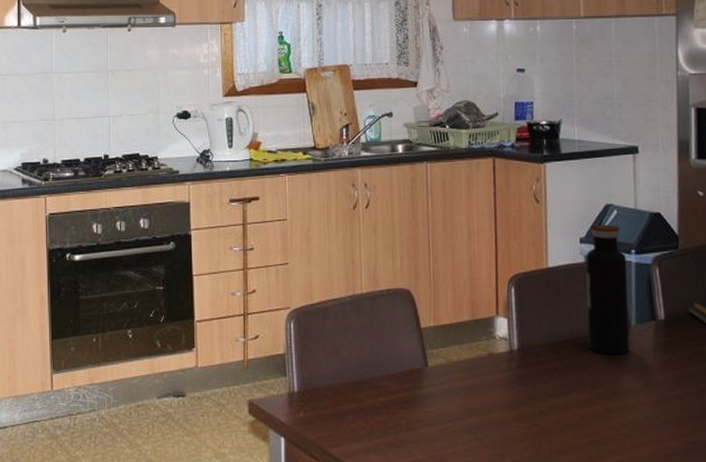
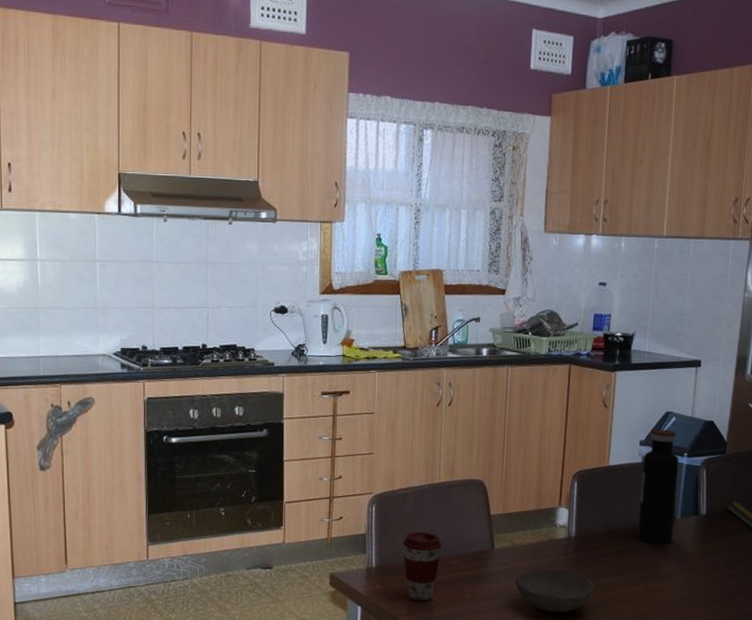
coffee cup: none [326,350,371,429] -> present [402,532,443,601]
bowl: none [455,388,545,439] -> present [515,569,594,612]

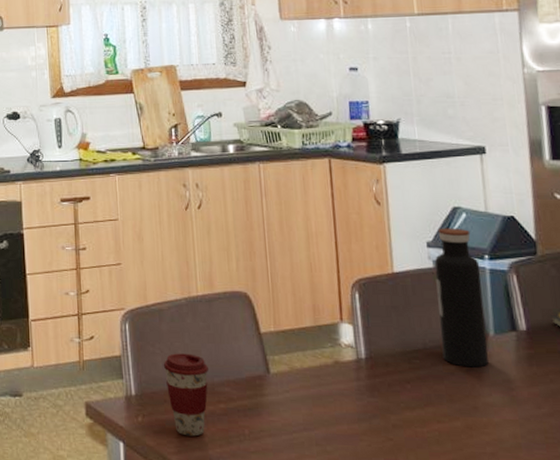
bowl: present [515,569,594,612] -> none [300,398,399,453]

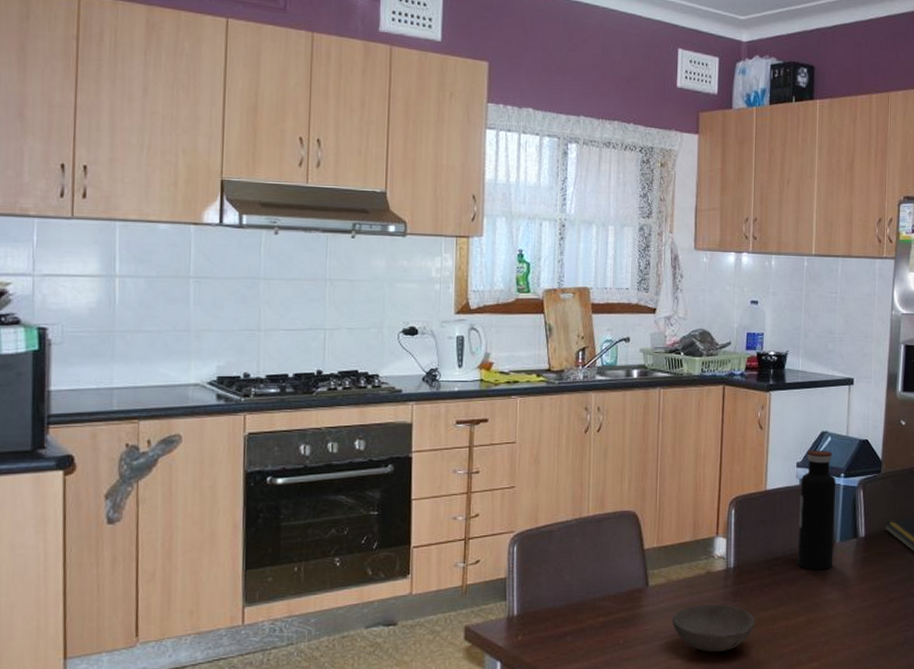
coffee cup: present [163,353,209,437] -> none [548,572,593,650]
bowl: none [300,398,399,453] -> present [672,604,755,652]

